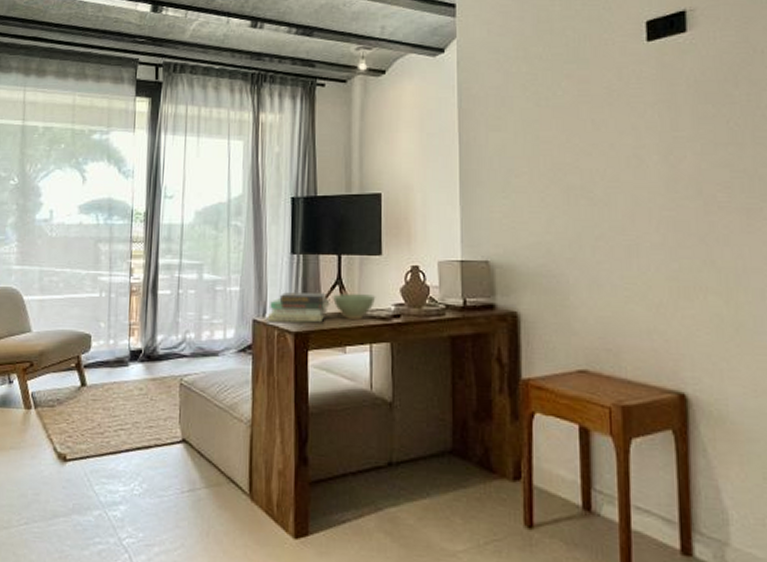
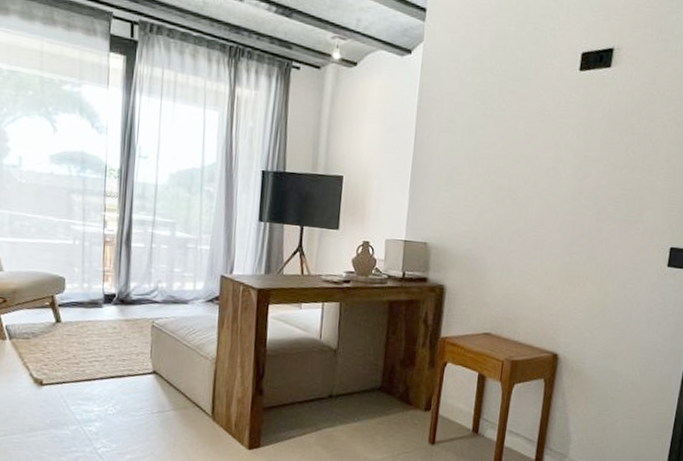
books: present [267,292,330,323] -> none [233,254,291,282]
bowl: present [333,294,376,320] -> none [294,259,331,282]

